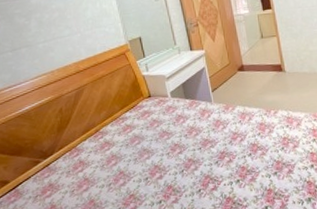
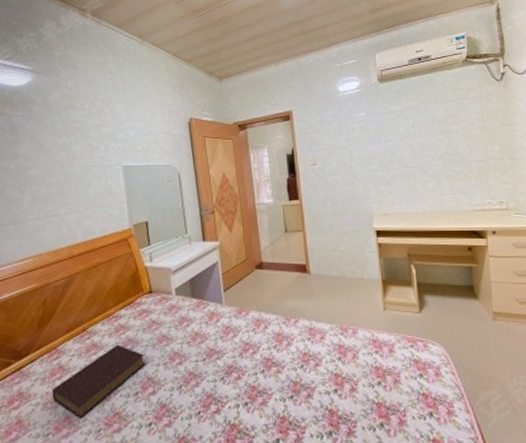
book: none [77,140,151,201] -> present [52,344,145,418]

